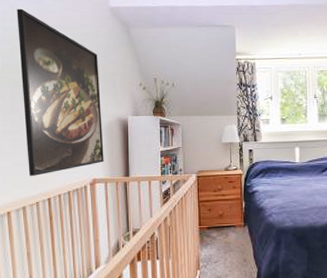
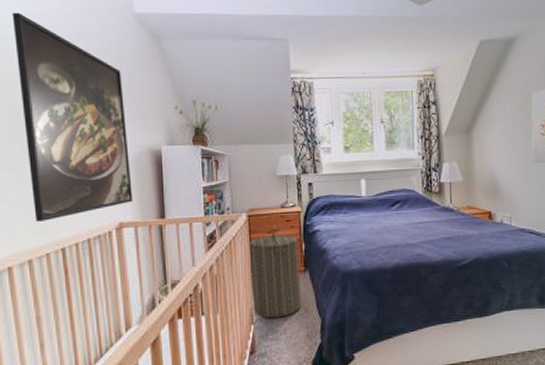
laundry hamper: none [197,189,241,266] -> present [248,229,302,319]

